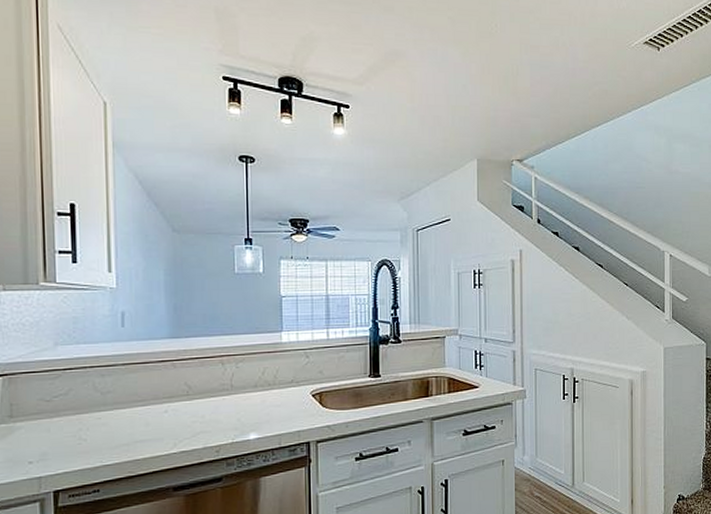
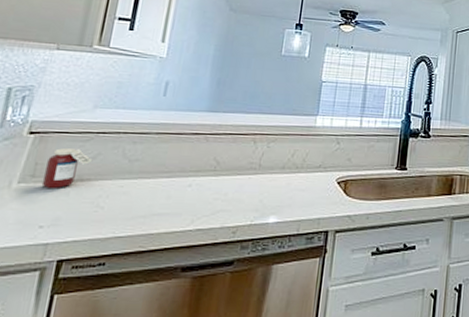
jar: none [20,386,66,426] -> present [41,148,93,188]

